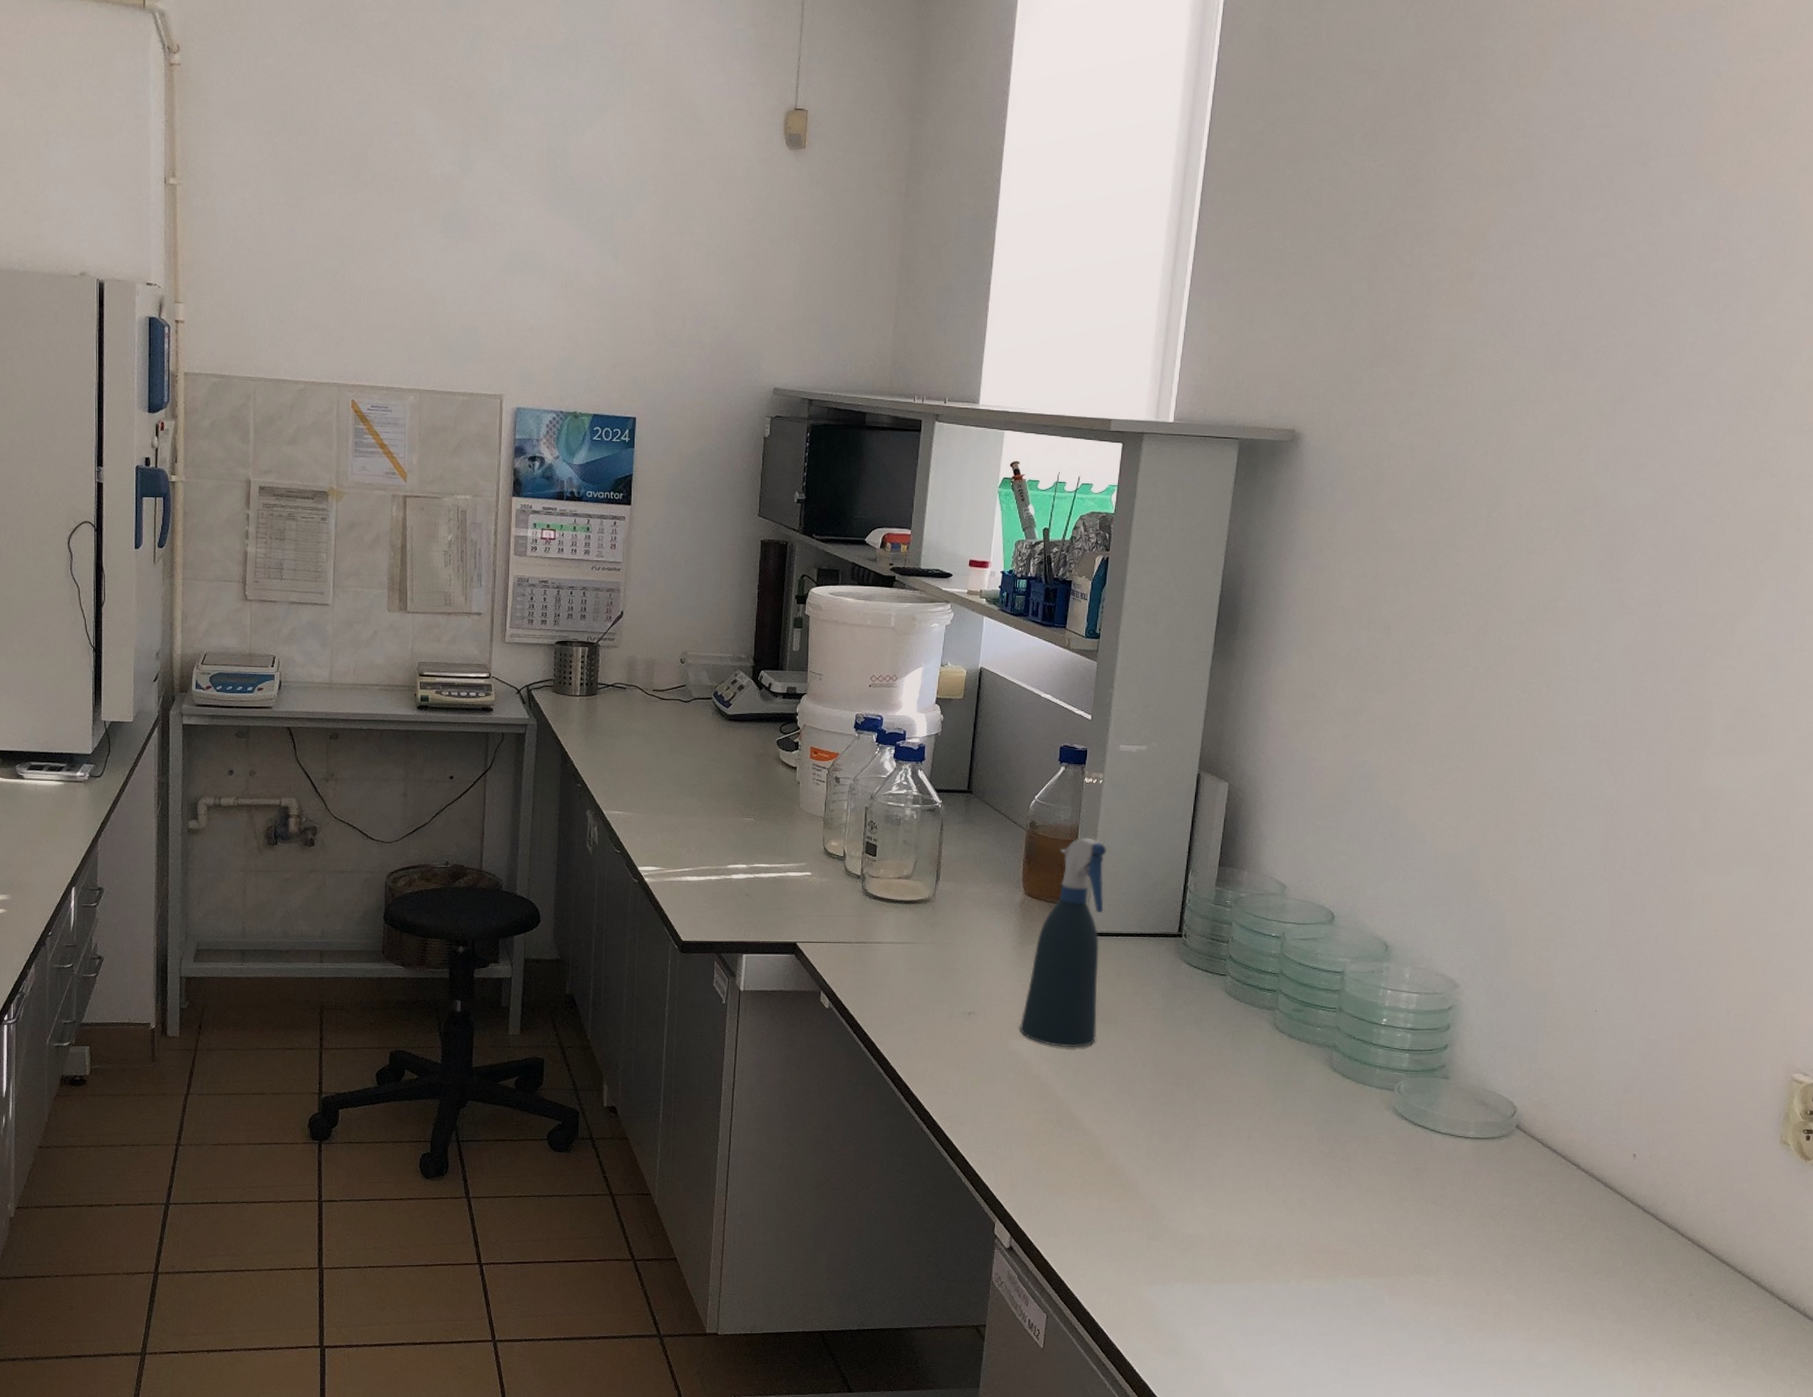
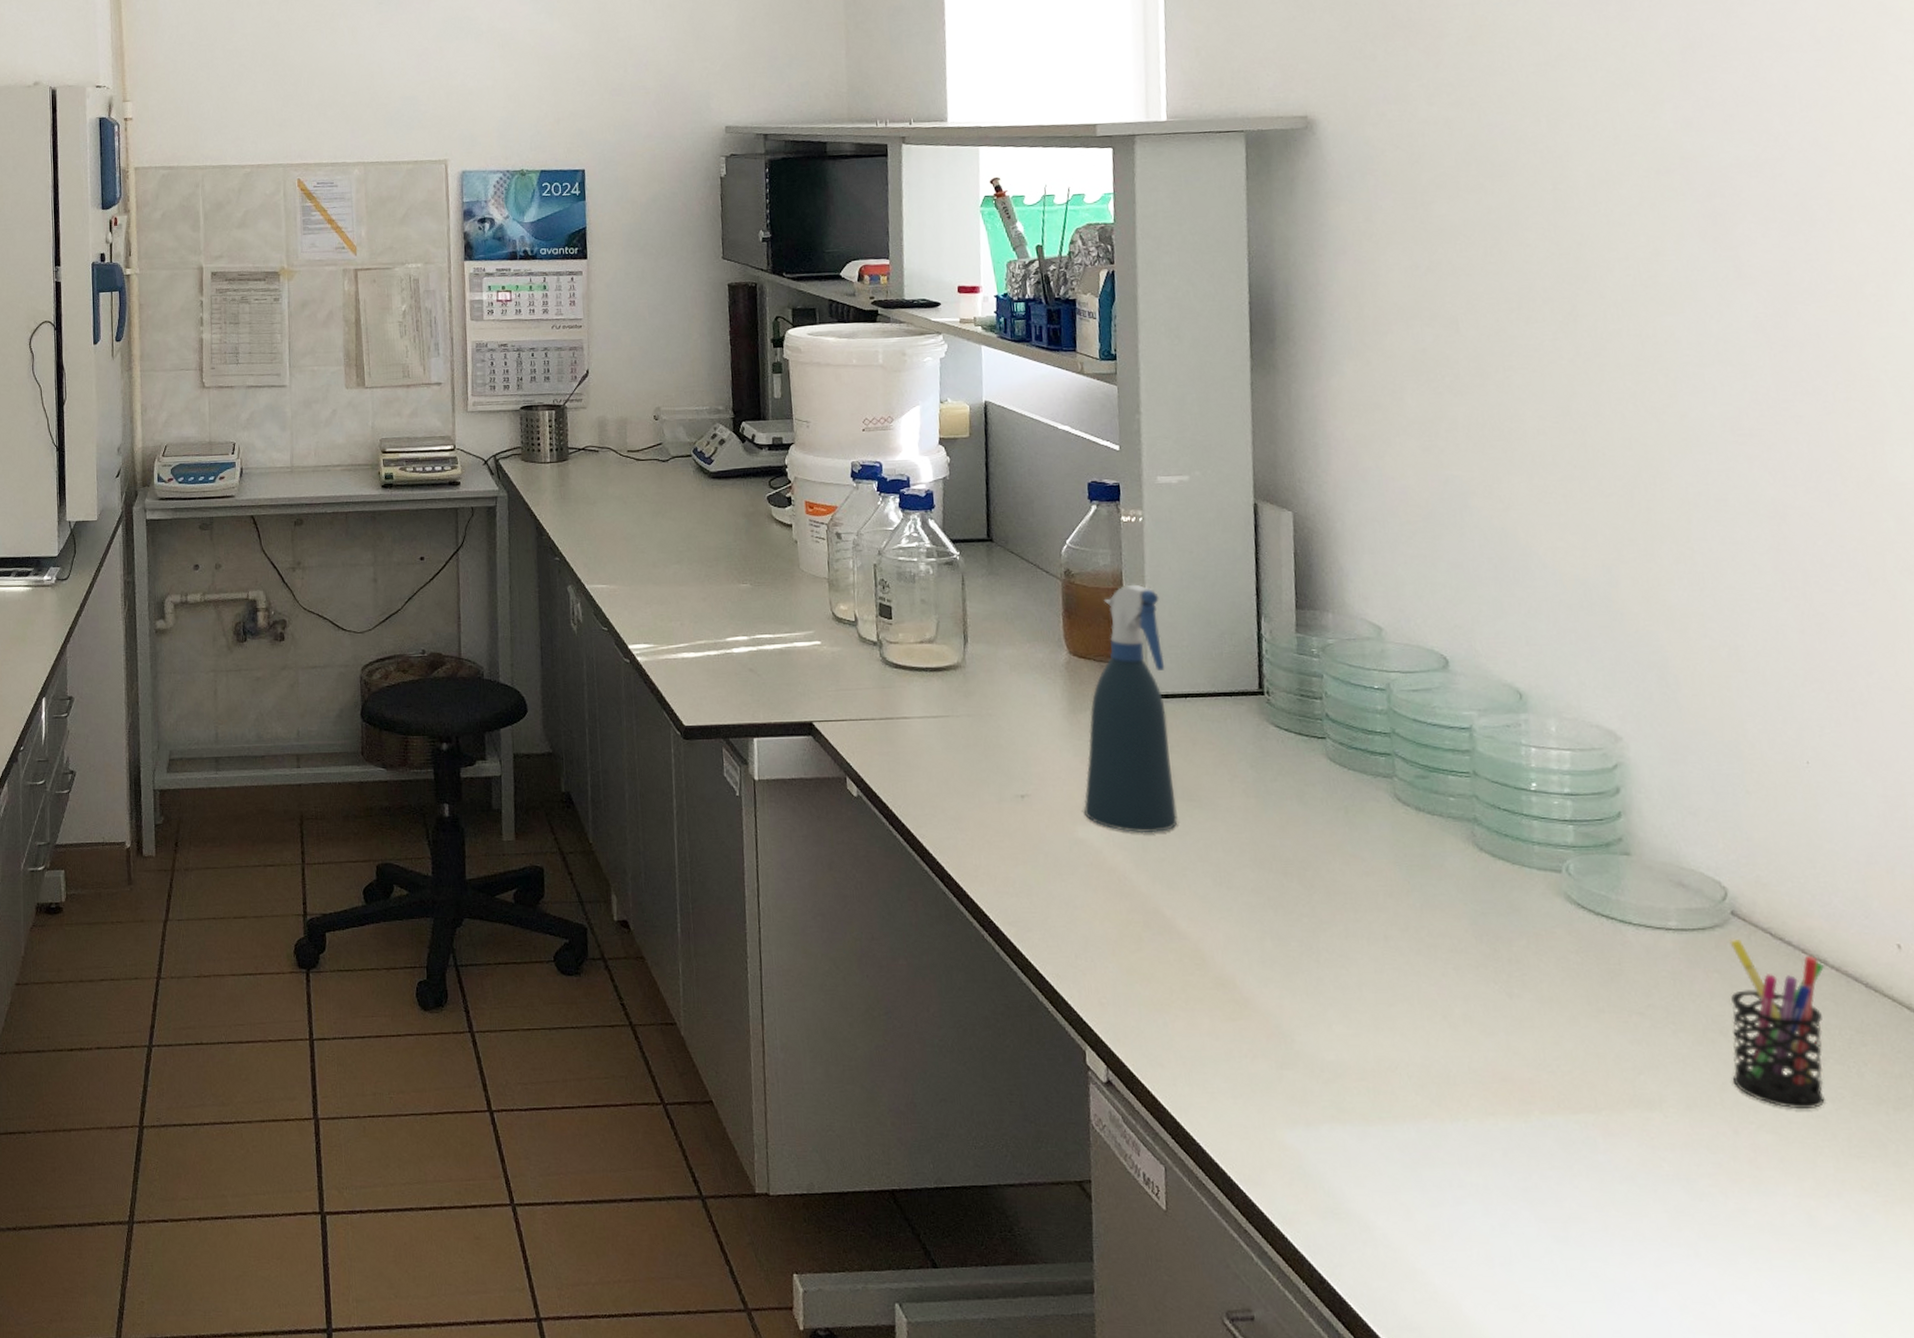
pen holder: none [1493,1147,1577,1276] -> present [1729,939,1825,1108]

